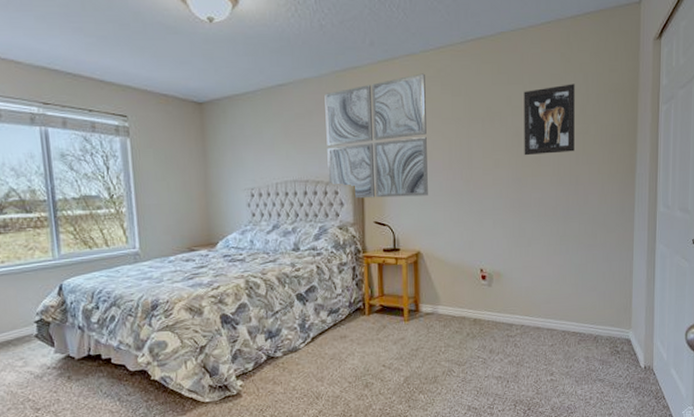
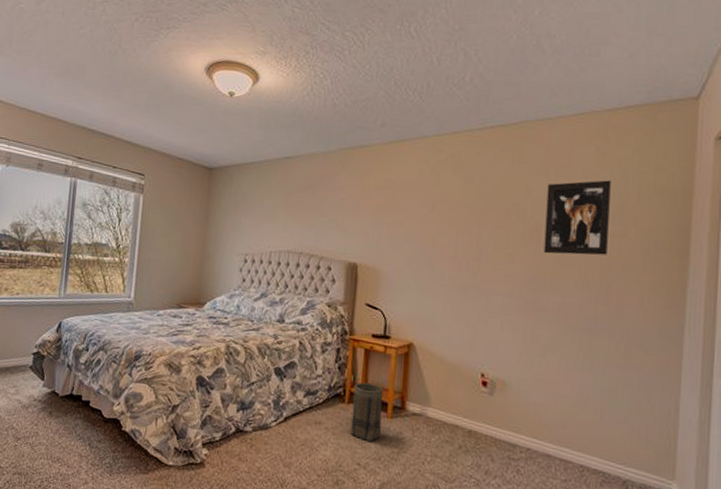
wall art: present [324,73,428,199] -> none [322,157,437,284]
basket: none [372,294,400,345] -> present [350,382,384,443]

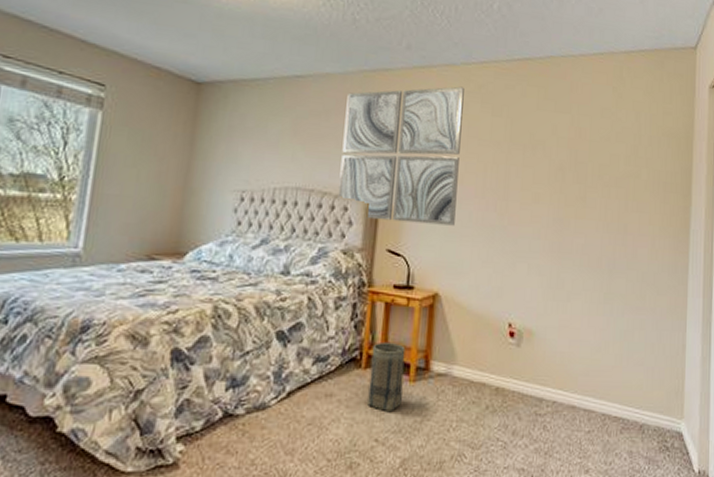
wall art: none [322,157,437,284] -> present [338,86,464,226]
wall art: present [544,180,611,255] -> none [568,120,627,196]

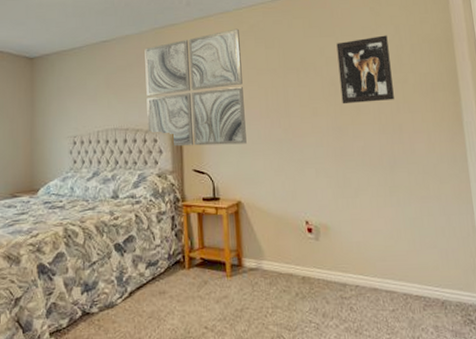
basket: present [366,343,406,413] -> none [192,246,223,304]
wall art: none [568,120,627,196] -> present [336,35,394,104]

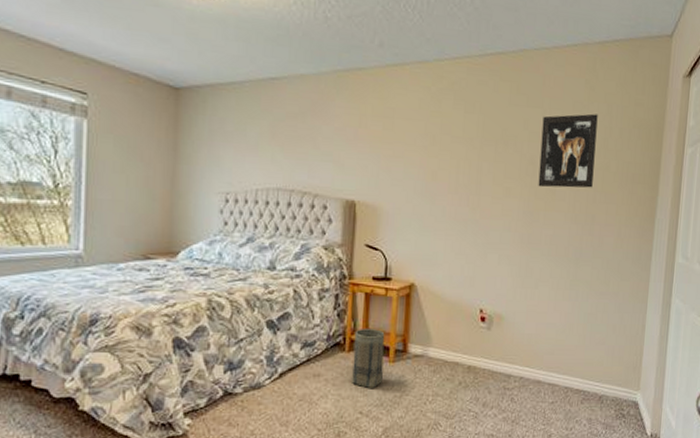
wall art: present [145,28,247,147] -> none [317,84,437,221]
basket: none [192,246,223,304] -> present [351,329,385,389]

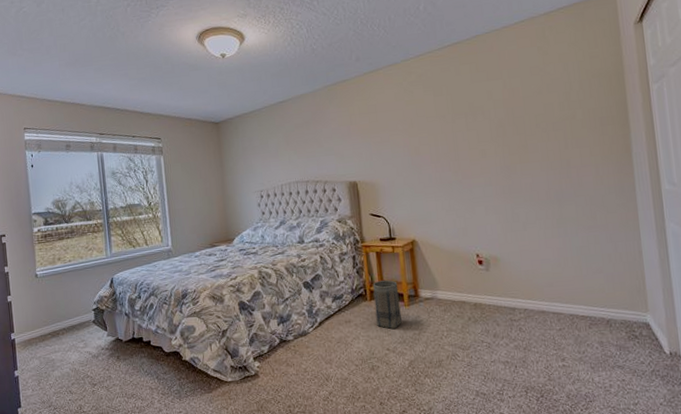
wall art: present [538,113,598,188] -> none [504,73,562,145]

